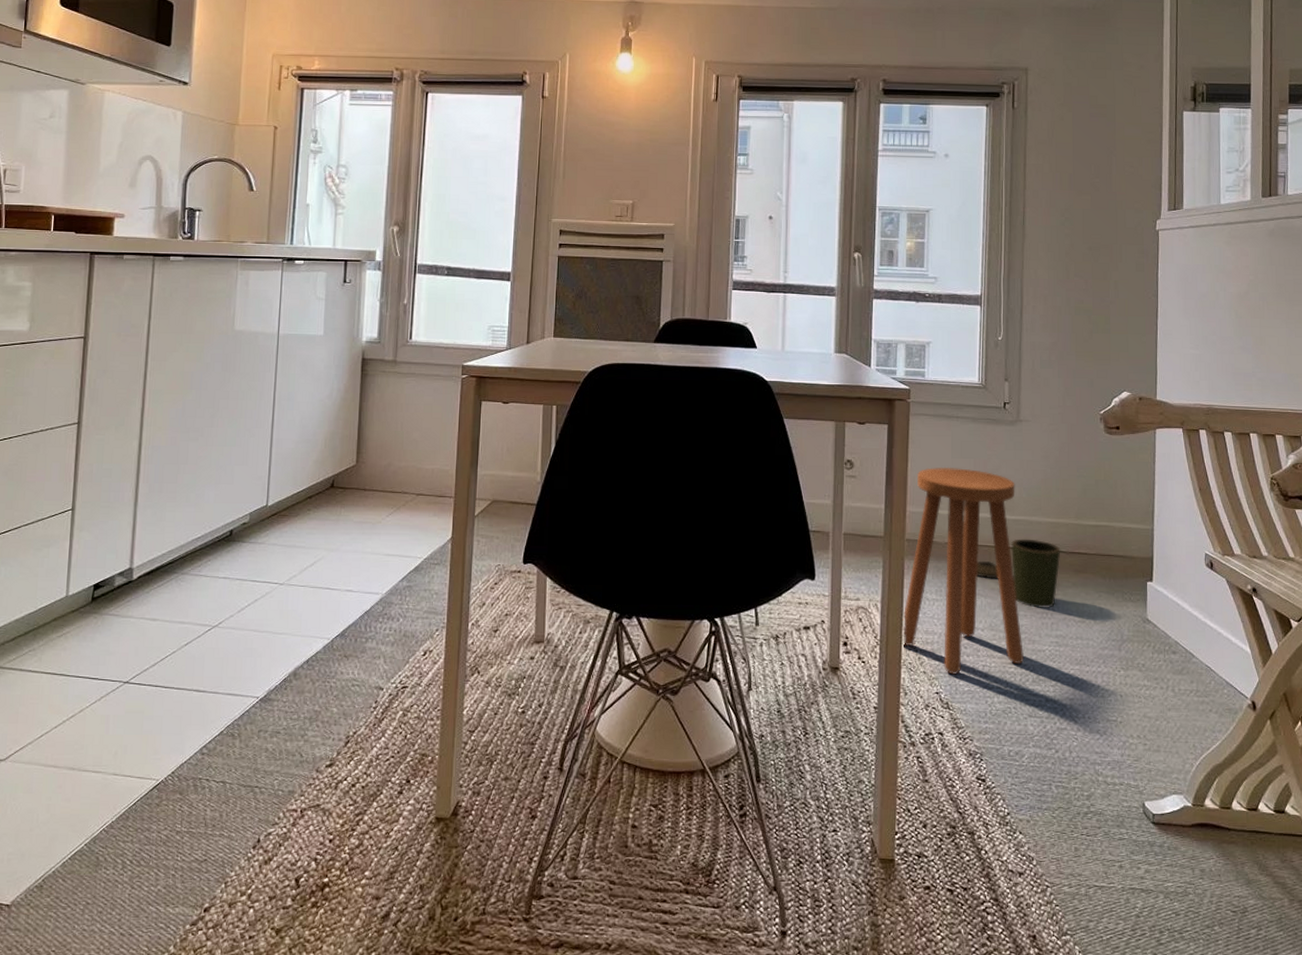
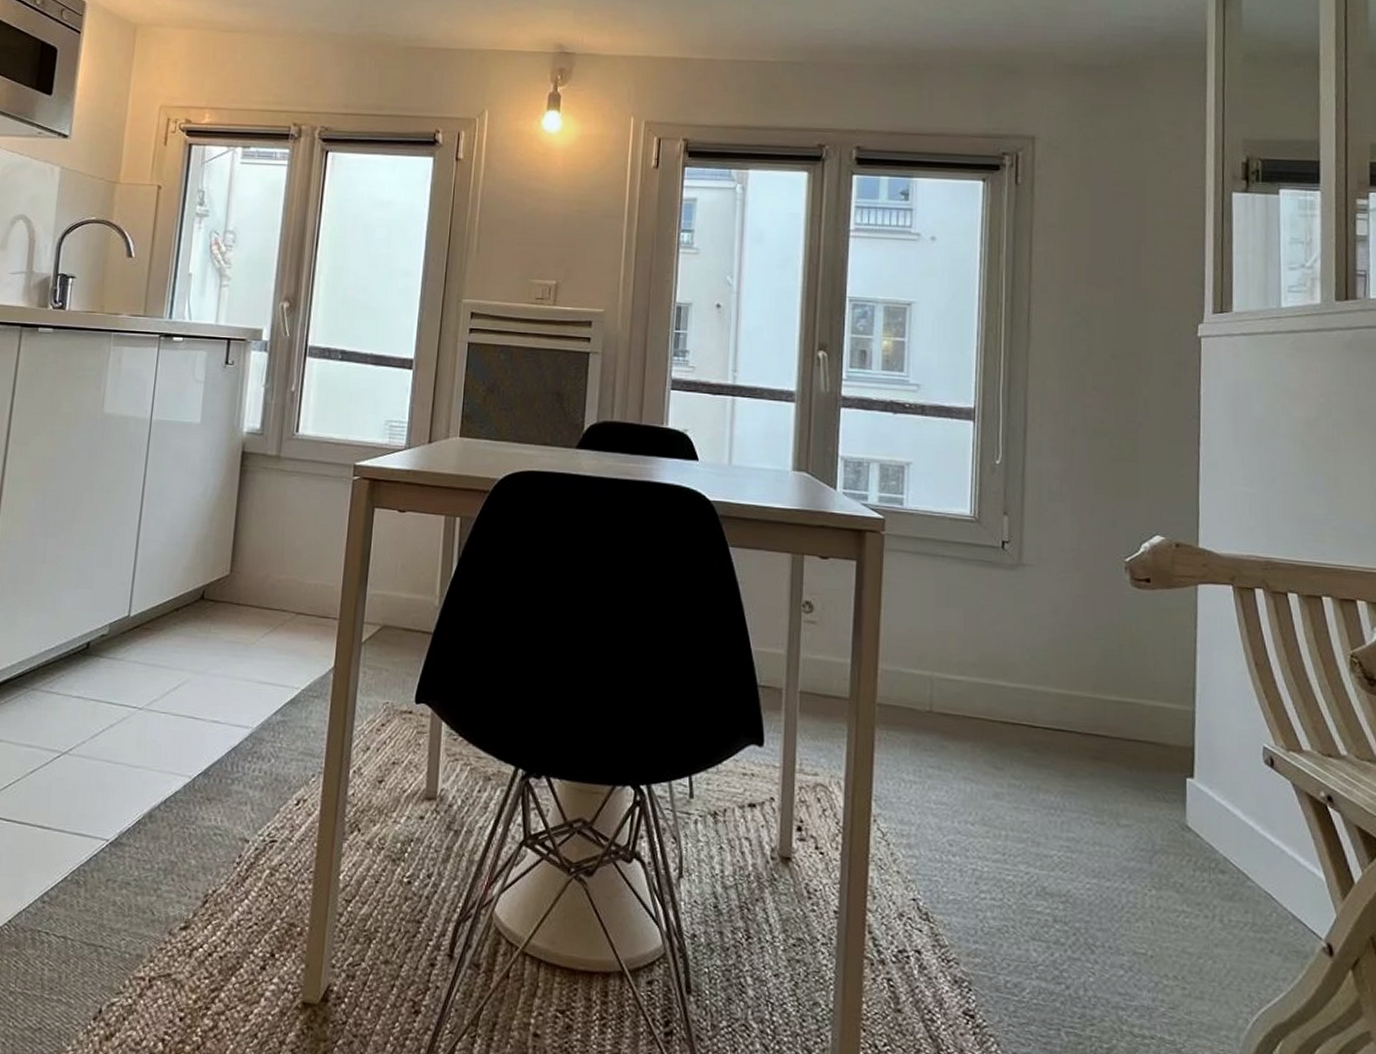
stool: present [903,467,1024,675] -> none [871,616,1025,878]
trash can: present [976,539,1061,608] -> none [965,712,1074,803]

